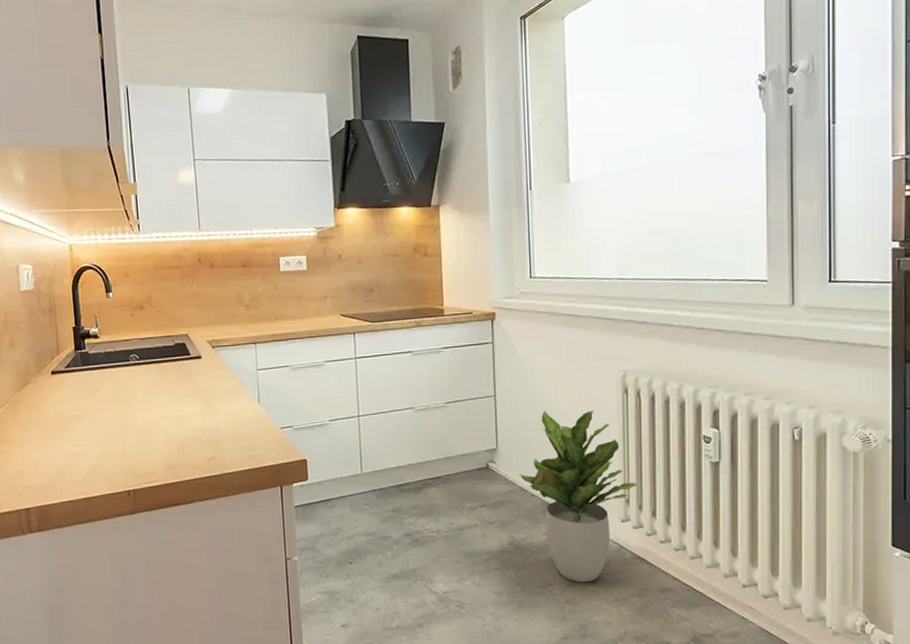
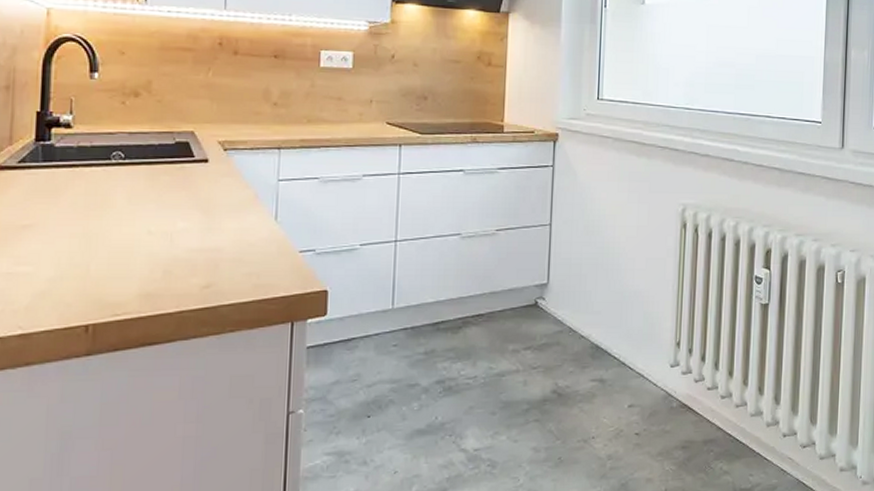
potted plant: present [519,410,638,583] -> none [569,243,689,435]

